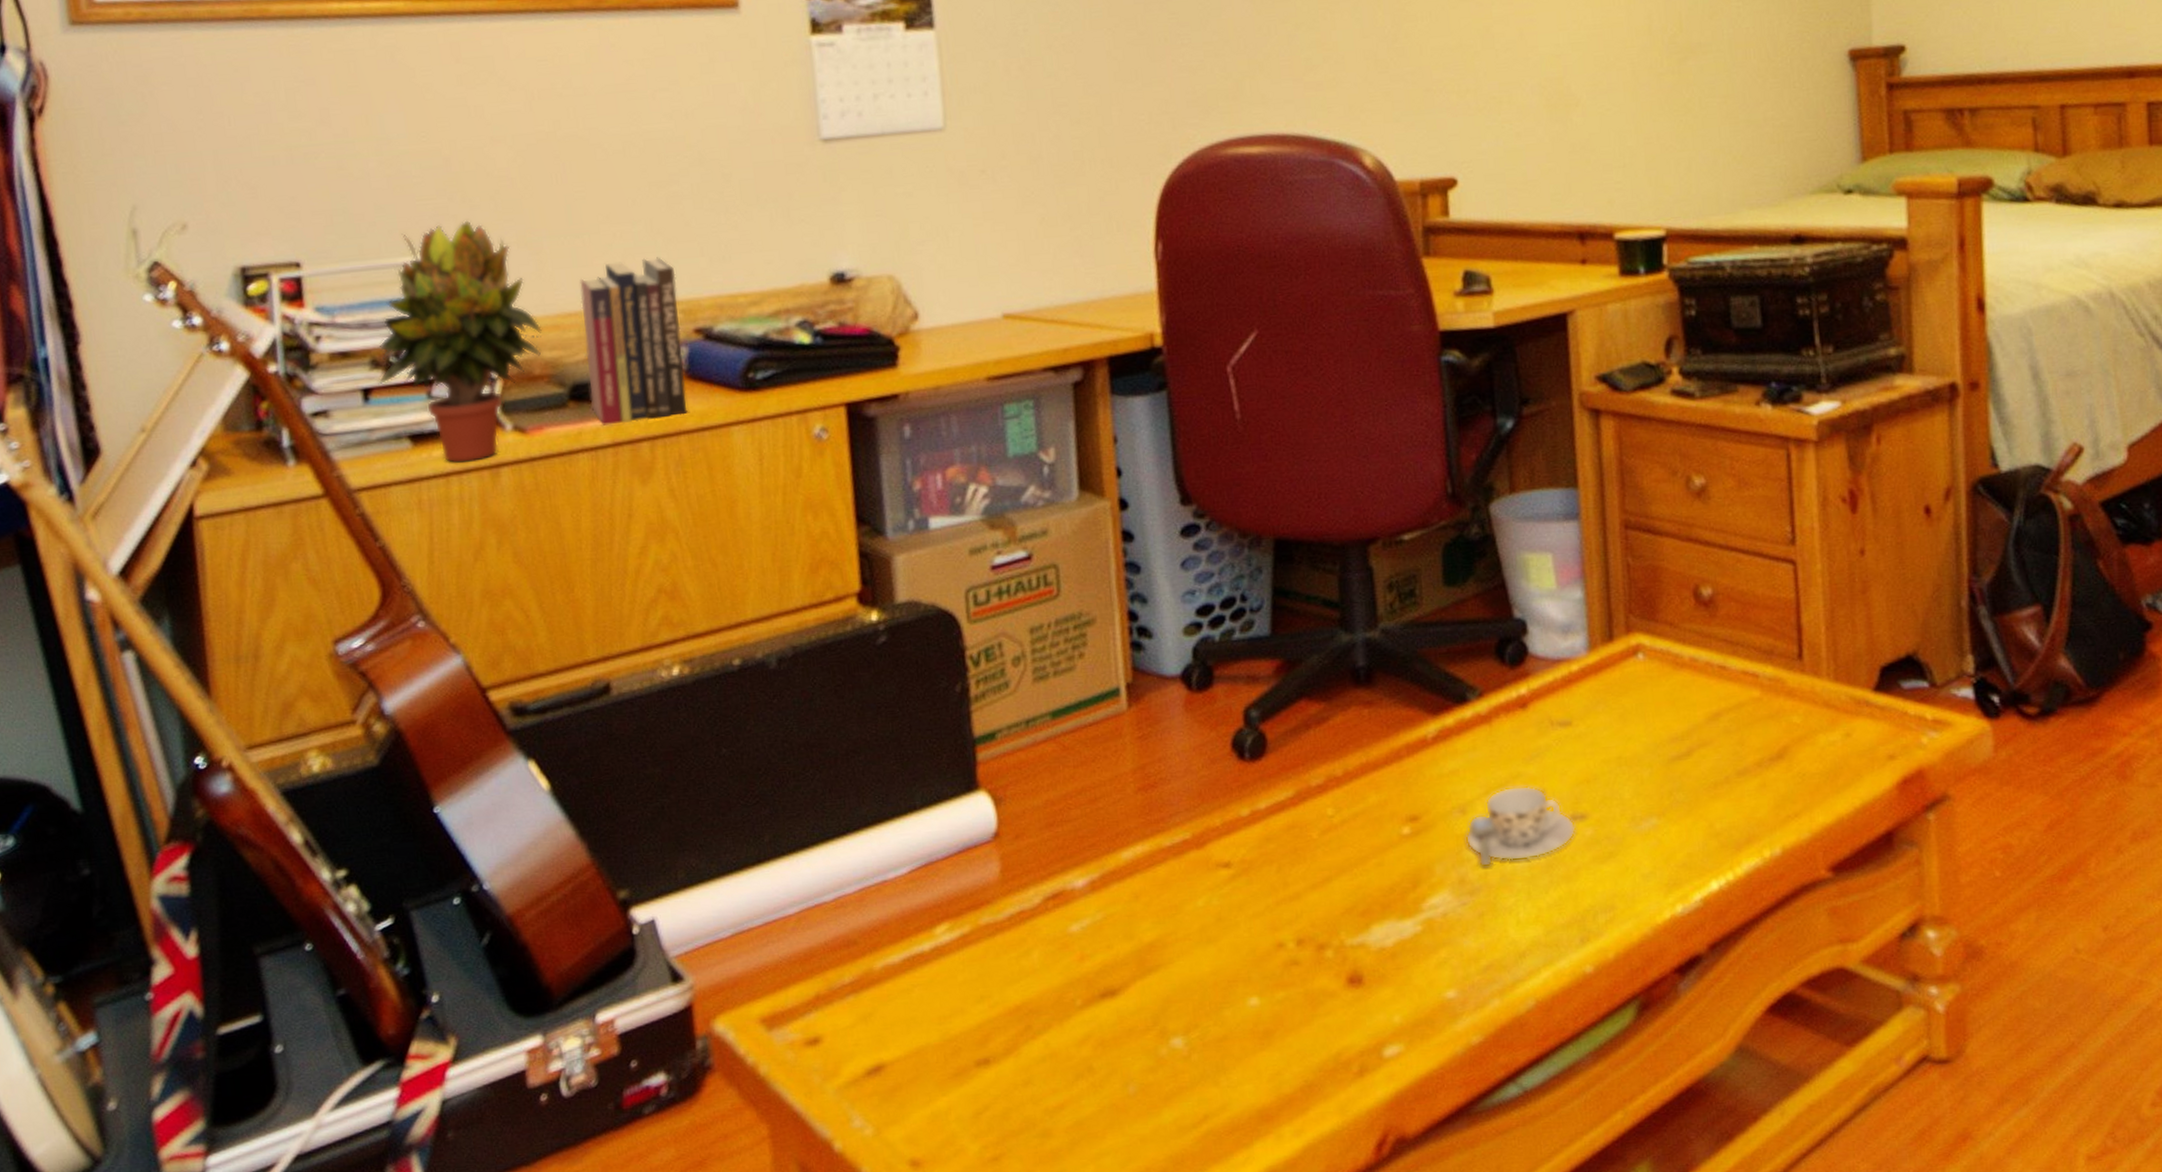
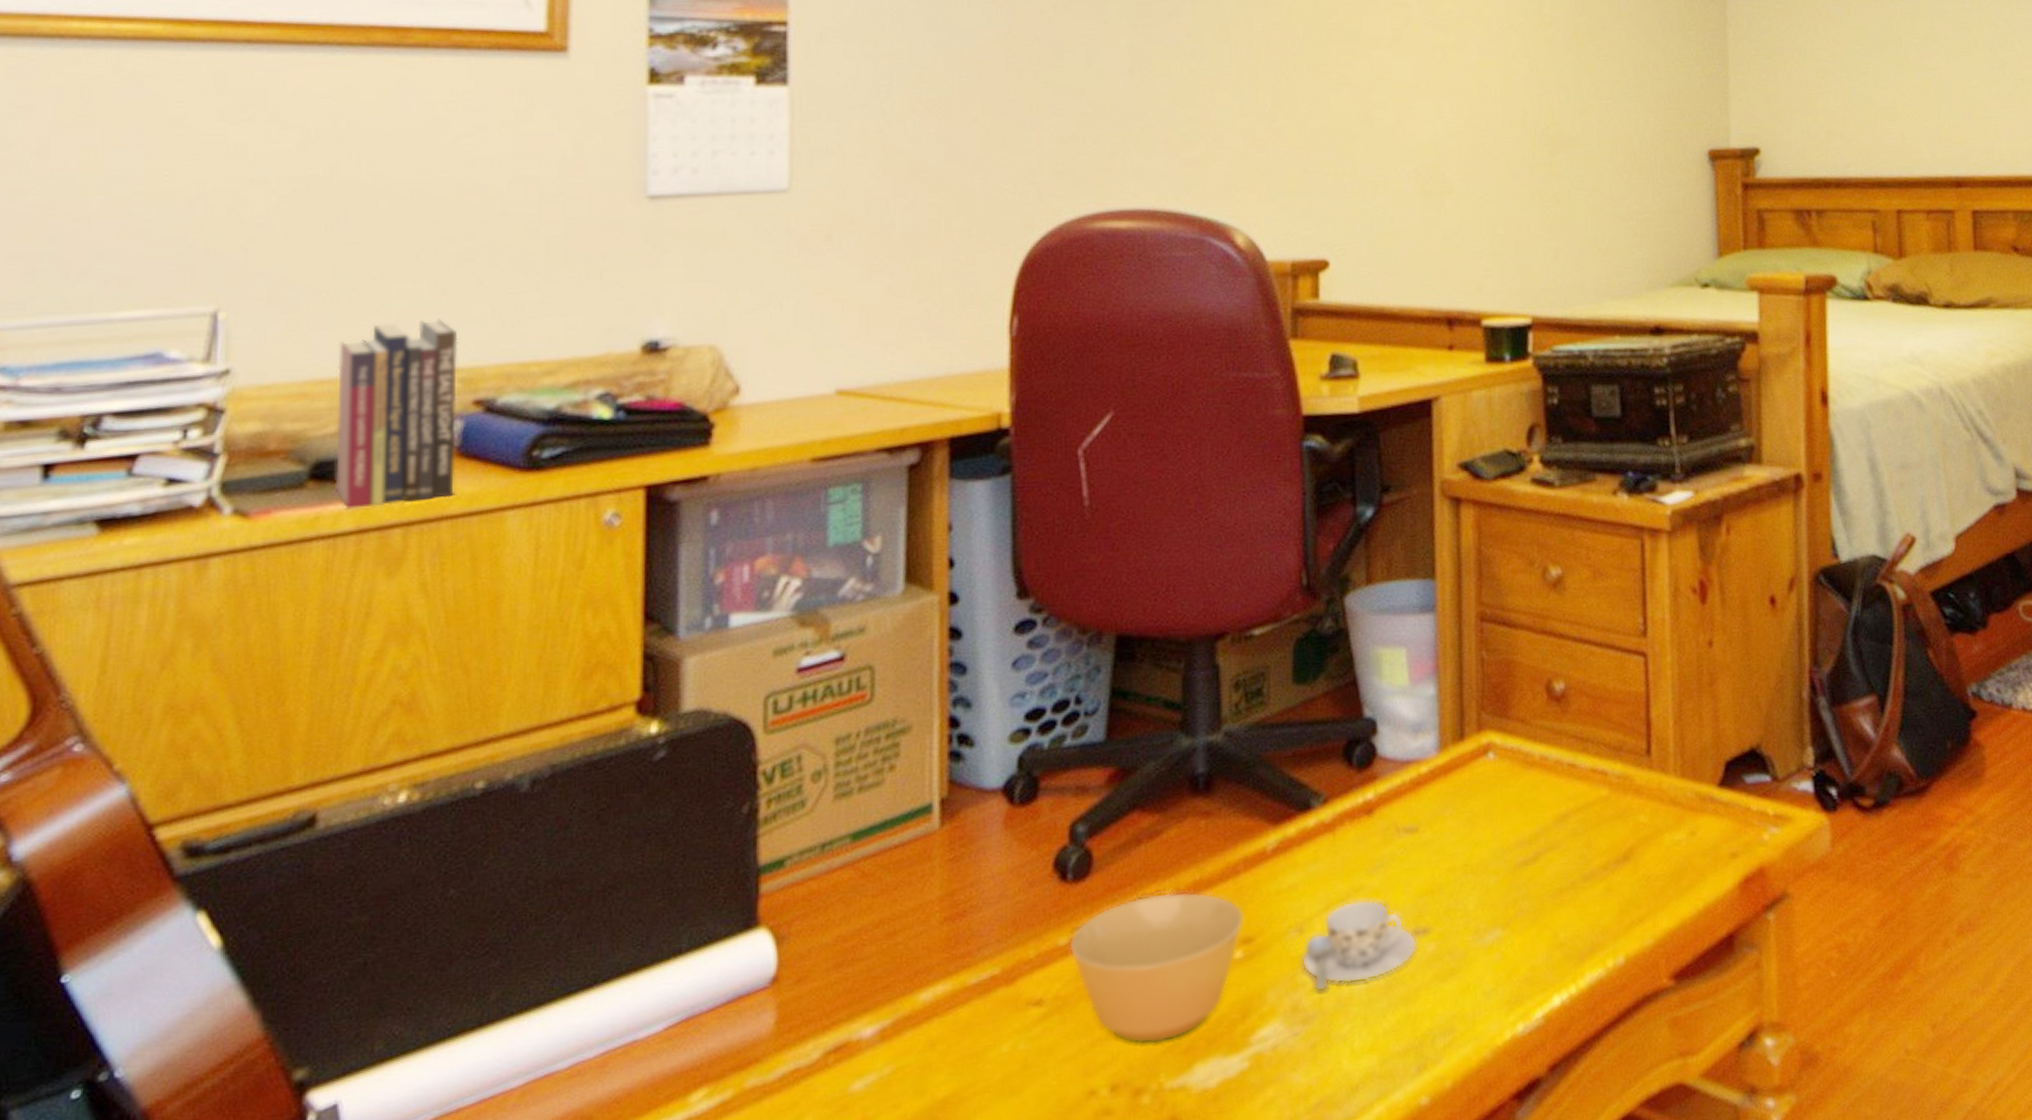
potted plant: present [377,220,543,464] -> none [64,271,286,554]
bowl: none [1250,772,1411,905] -> present [1069,891,1245,1044]

